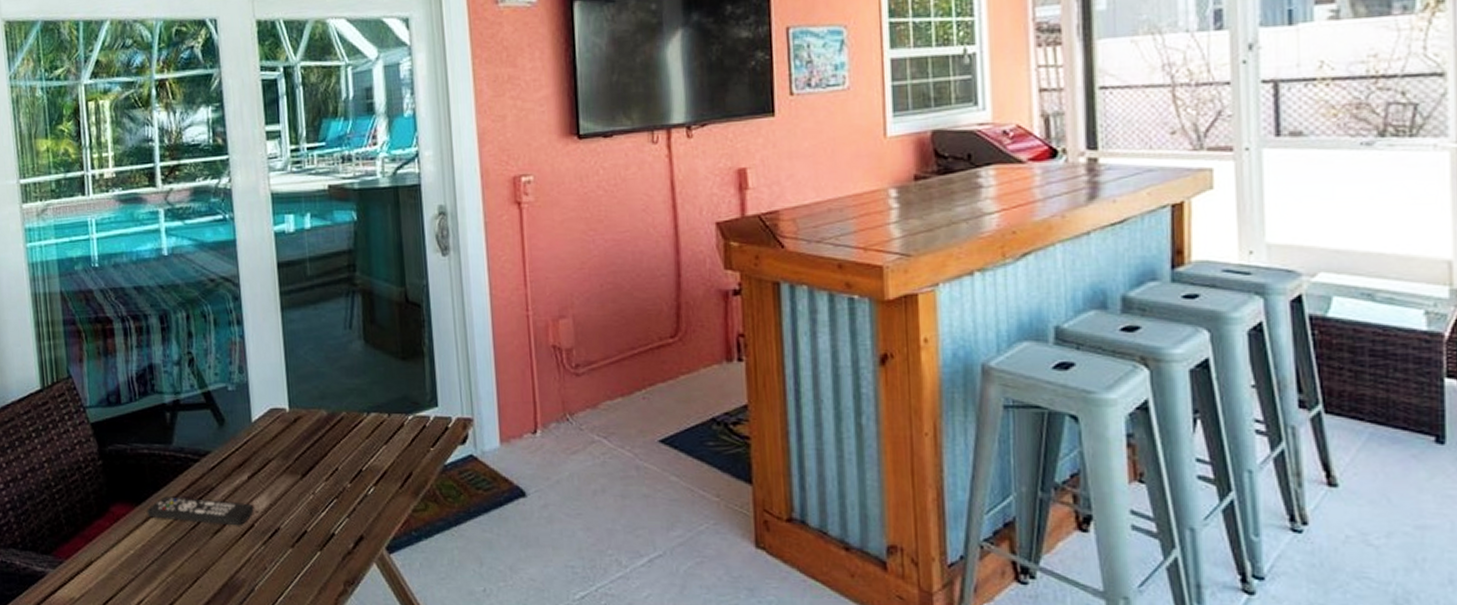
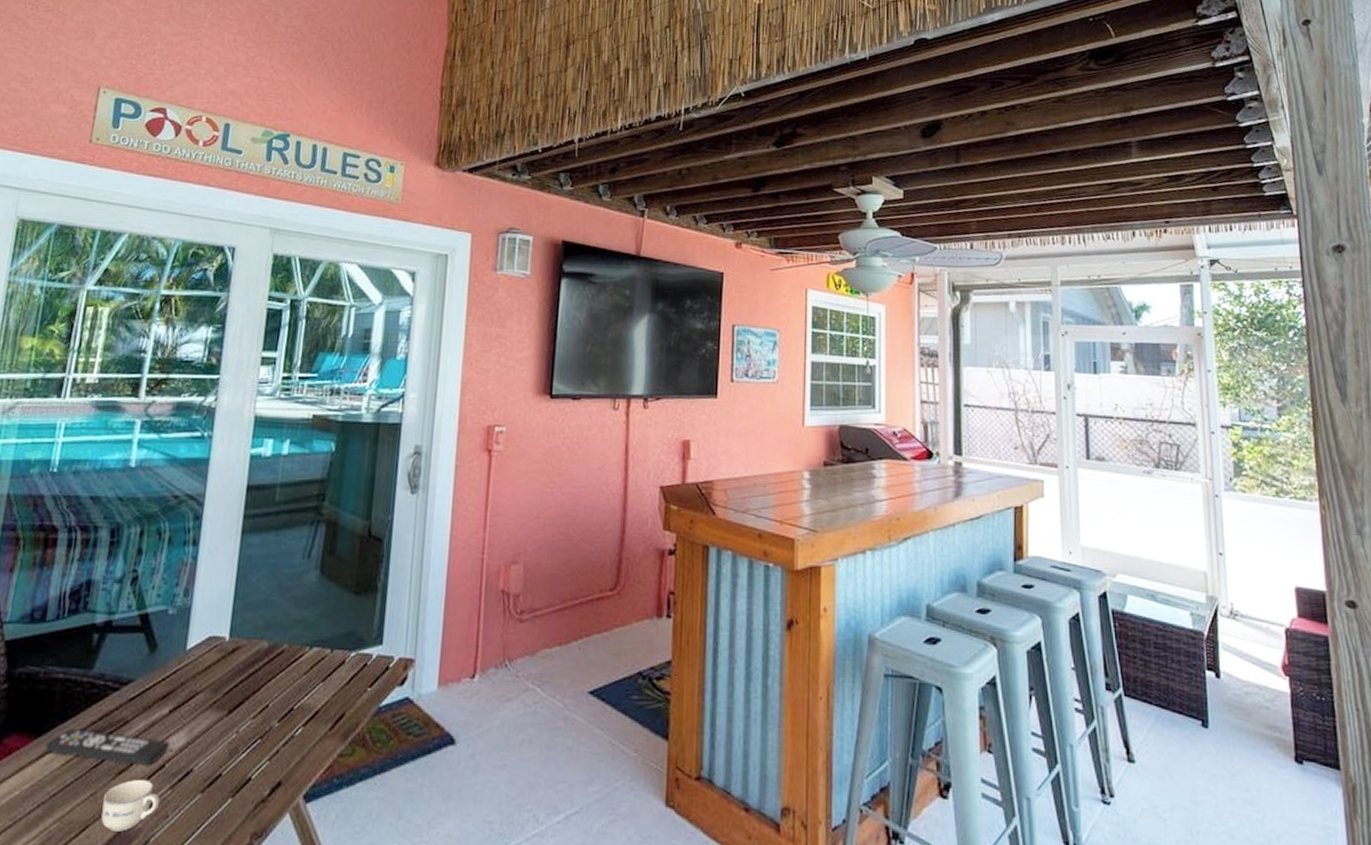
cup: none [206,537,257,582] -> present [101,779,160,832]

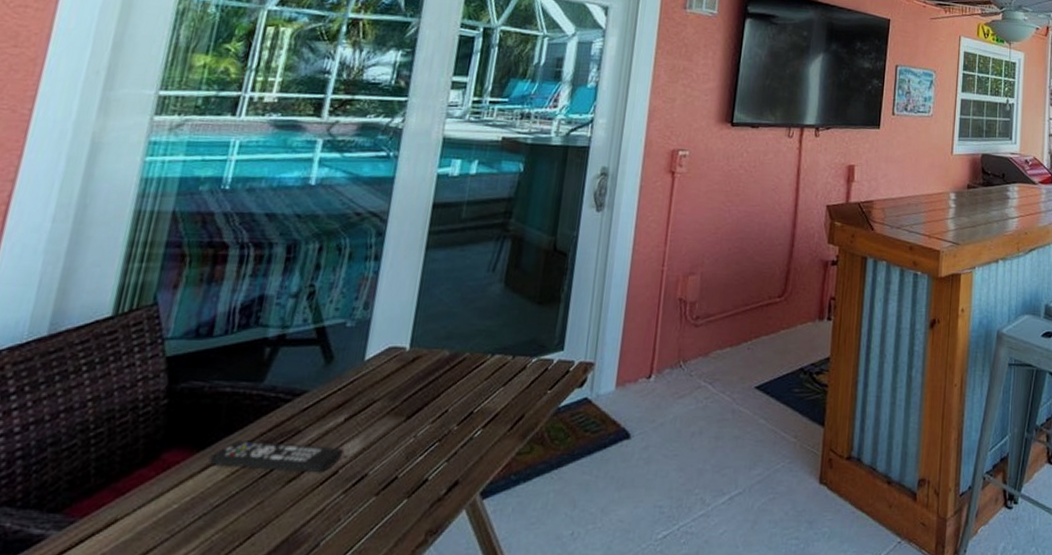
cup: present [101,779,160,832] -> none [268,485,332,537]

